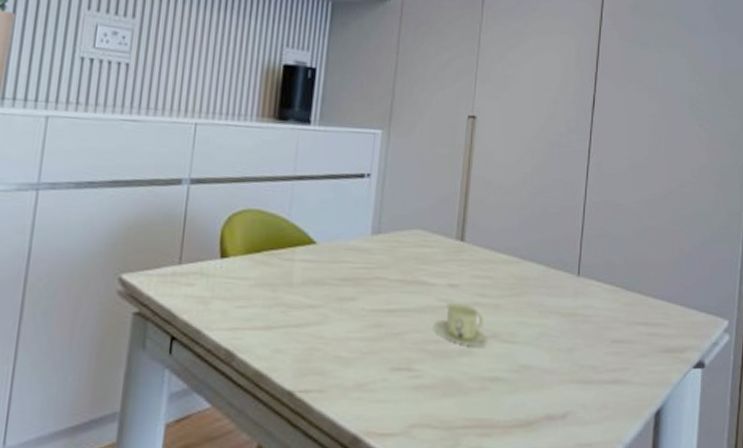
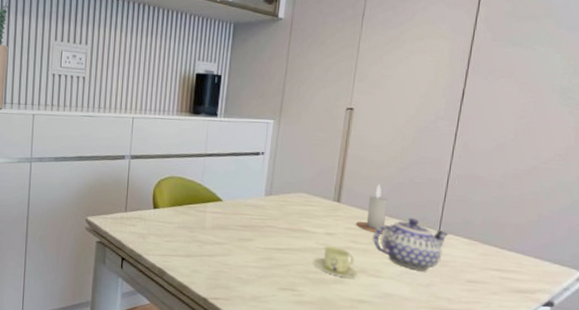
candle: none [483,215,520,283] -> present [355,183,388,234]
teapot: none [504,259,590,330] -> present [372,217,450,271]

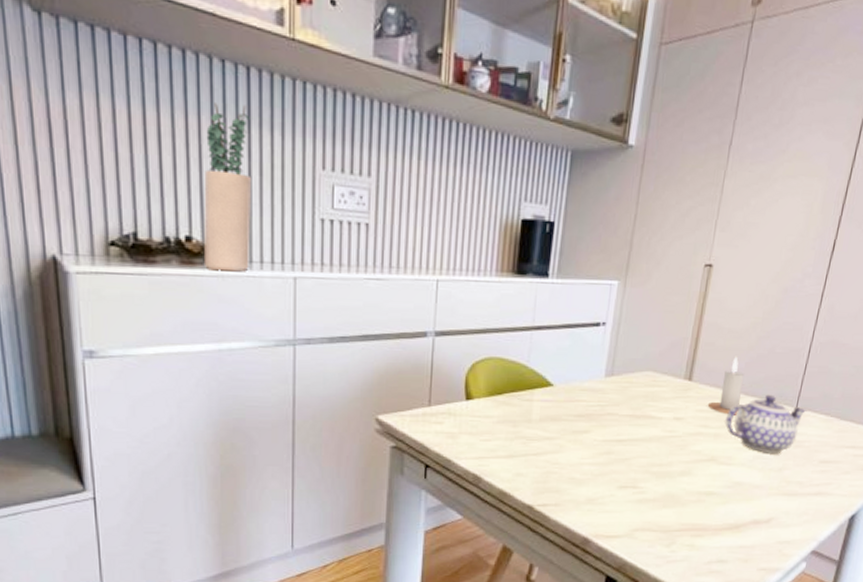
cup and saucer: present [313,245,358,278] -> none [658,432,708,468]

